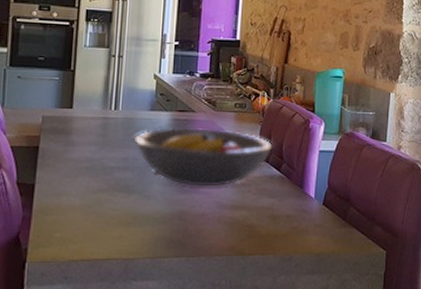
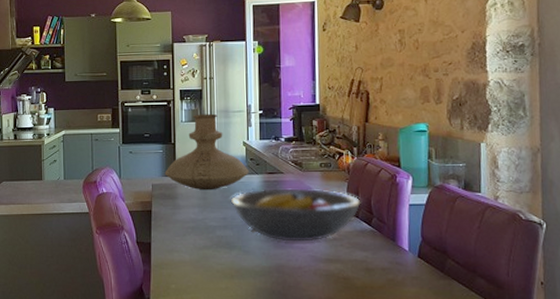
vase: none [59,39,159,127] -> present [164,113,250,191]

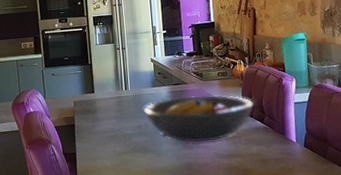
vase: present [164,113,250,191] -> none [84,35,158,104]

